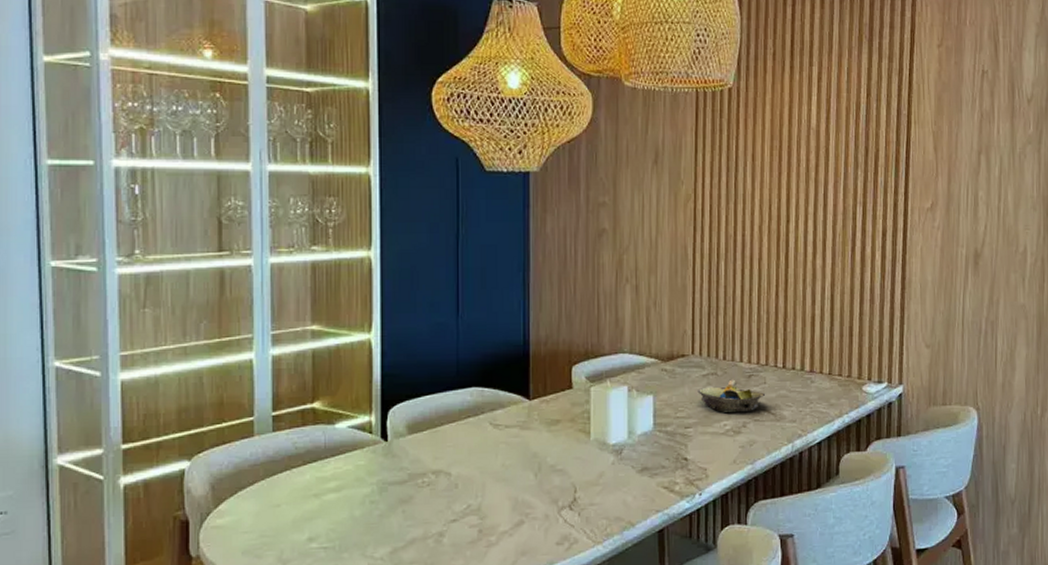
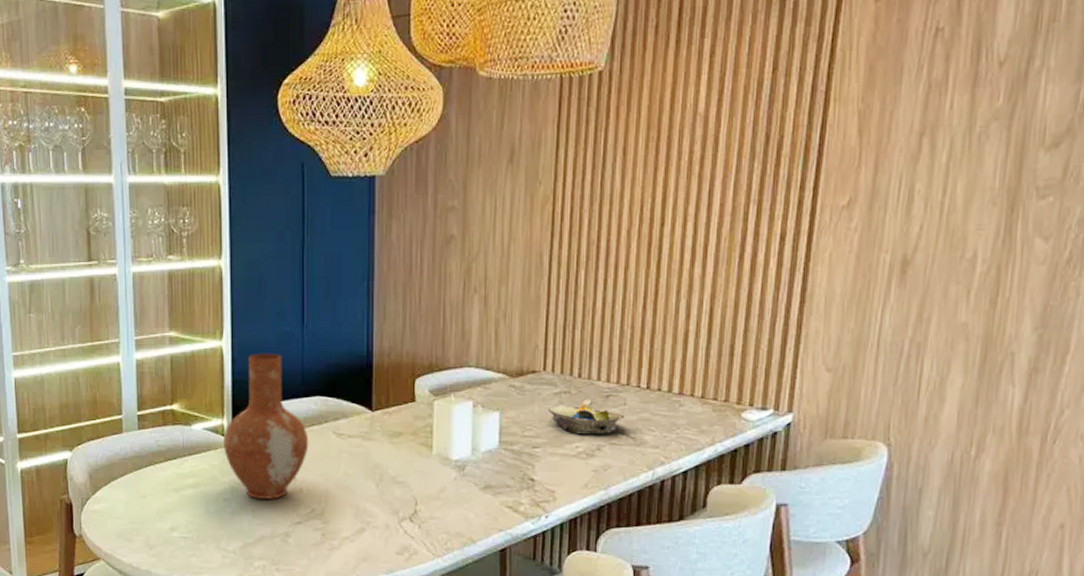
vase: none [371,344,464,499] -> present [224,353,309,499]

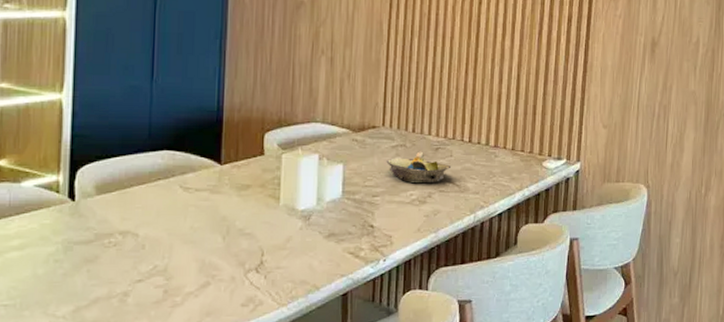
vase: present [224,353,309,499] -> none [58,106,154,258]

